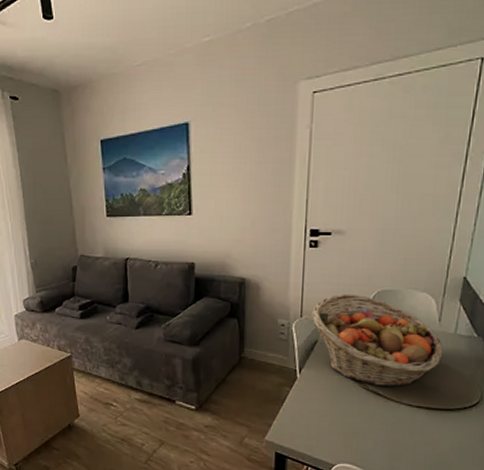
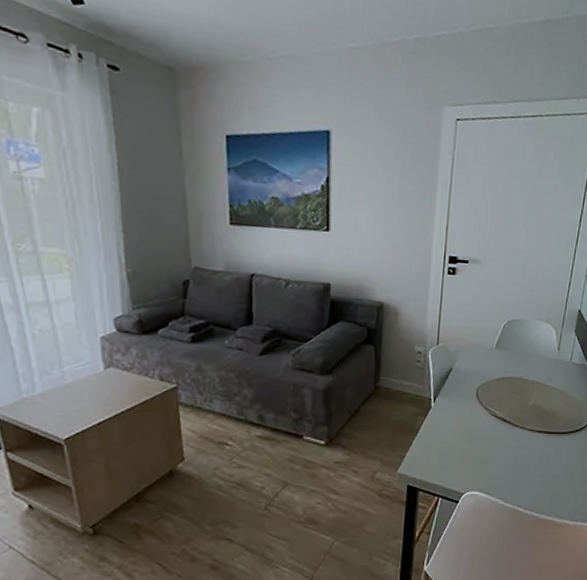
fruit basket: present [312,293,444,388] -> none [448,322,561,414]

